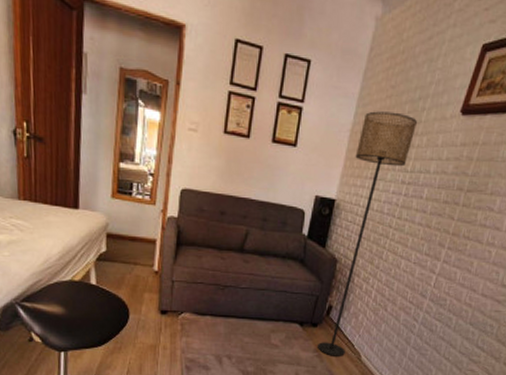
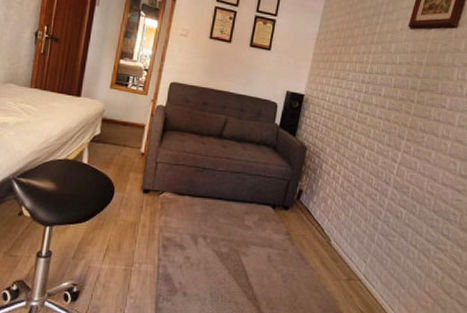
floor lamp: present [318,111,418,356] -> none [289,24,373,240]

